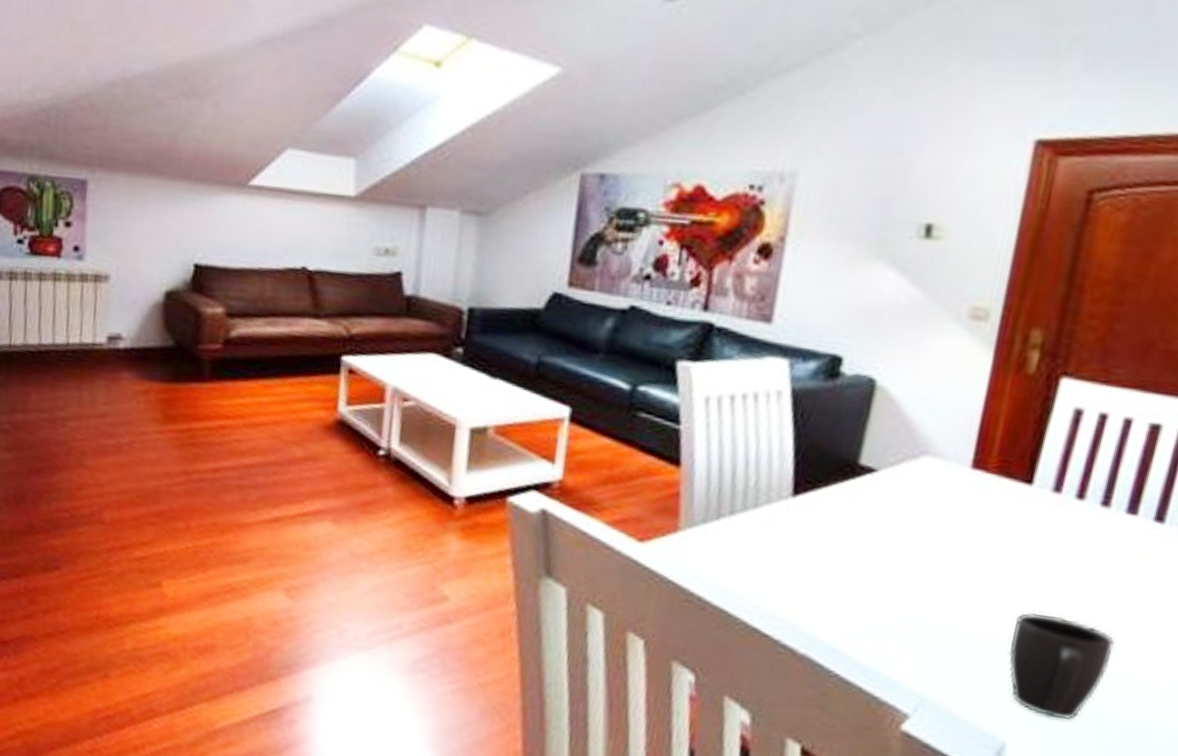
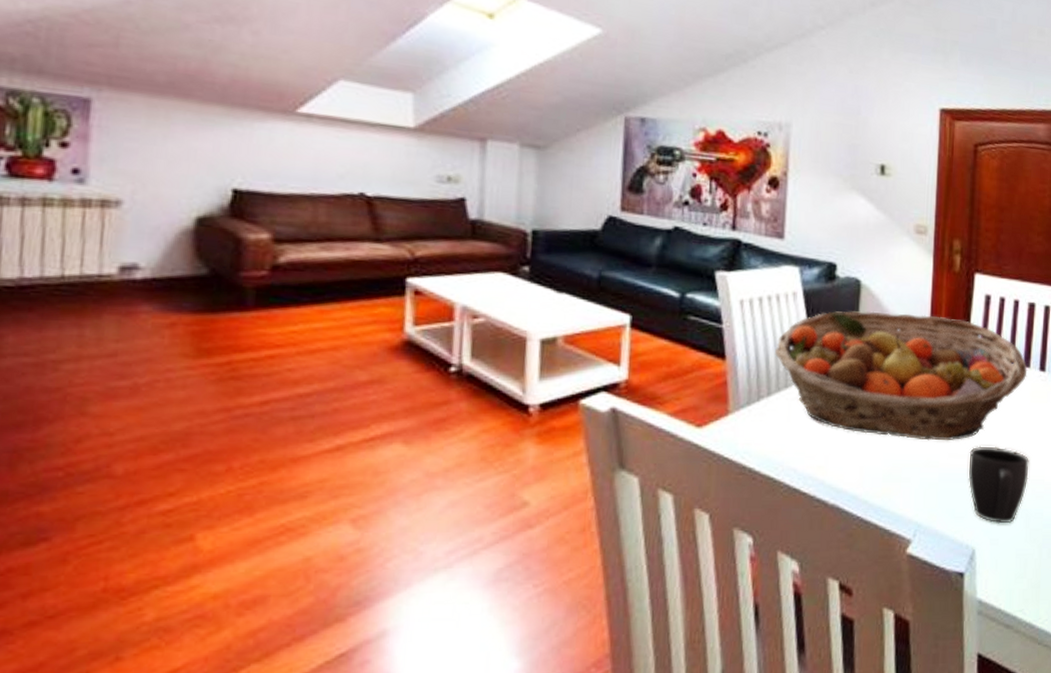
fruit basket: none [745,418,1132,600] -> present [775,311,1028,441]

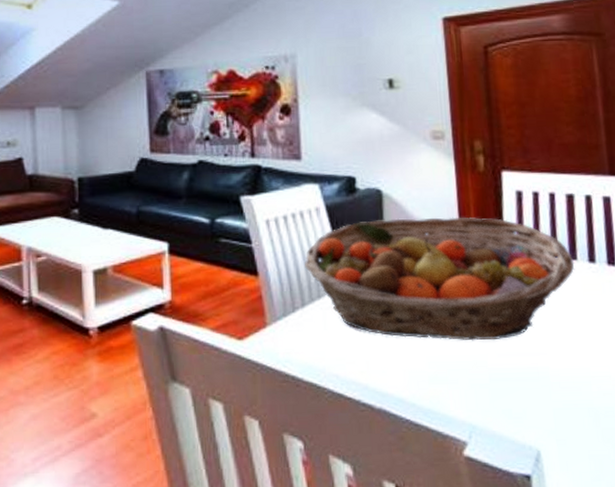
mug: present [968,446,1029,524] -> none [520,343,592,424]

